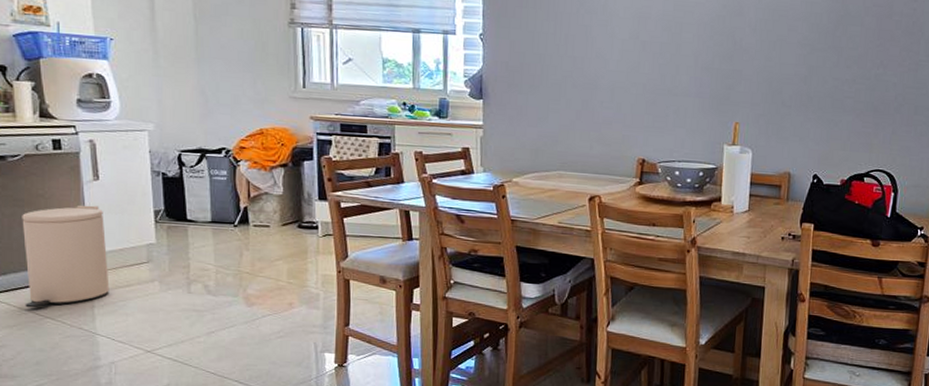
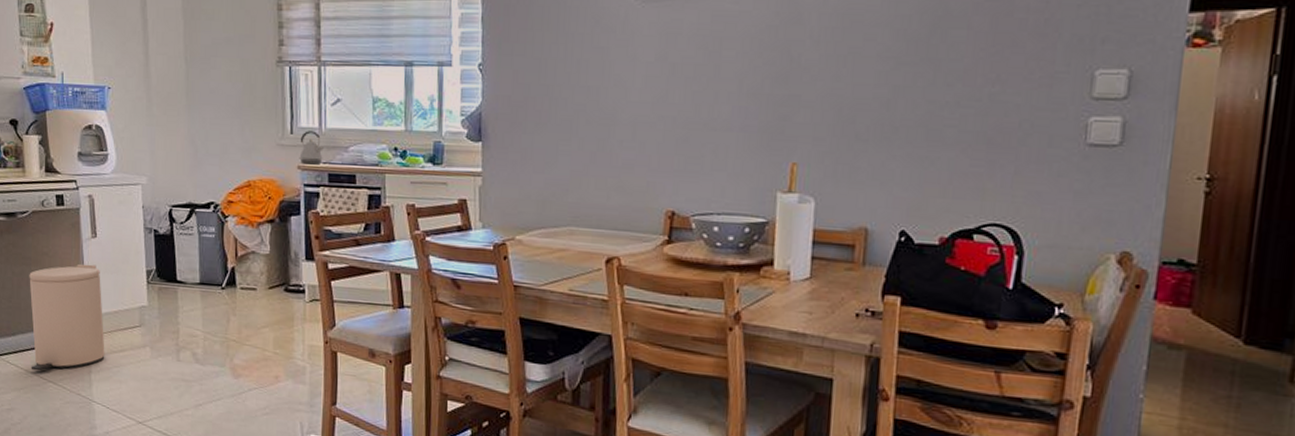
kettle: none [312,85,336,116] -> present [299,131,323,165]

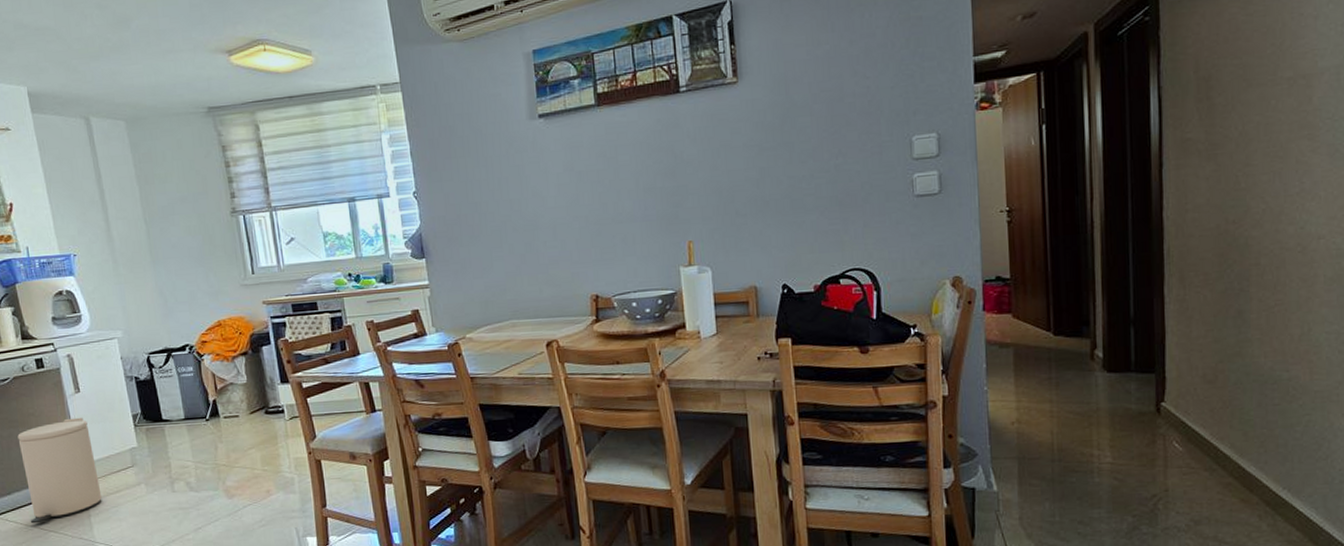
kettle: present [299,131,323,165] -> none [261,269,285,299]

